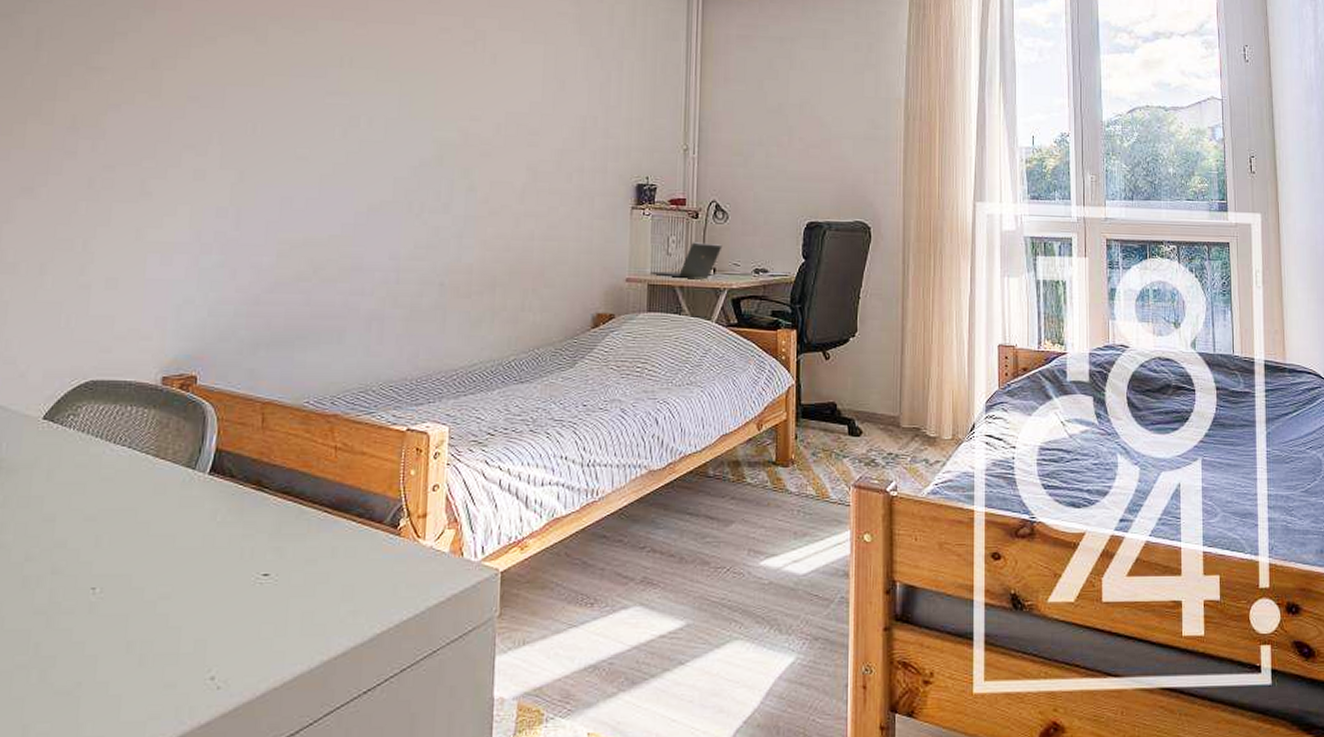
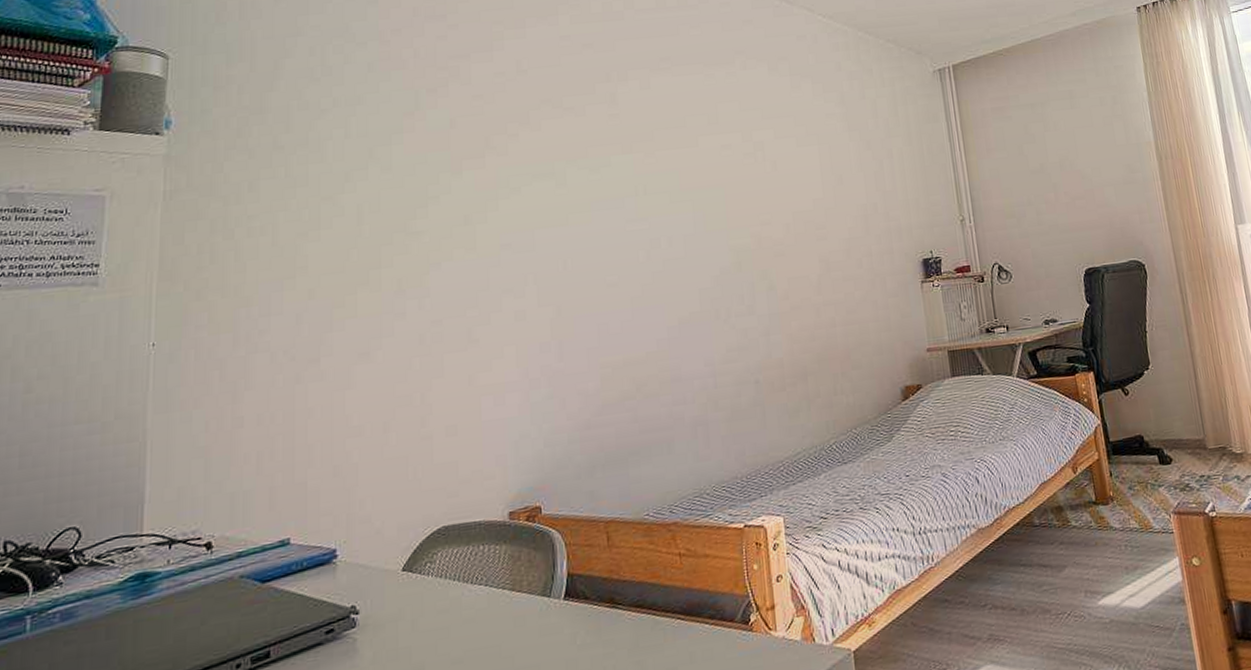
laptop: present [649,242,723,280] -> none [947,302,1011,342]

